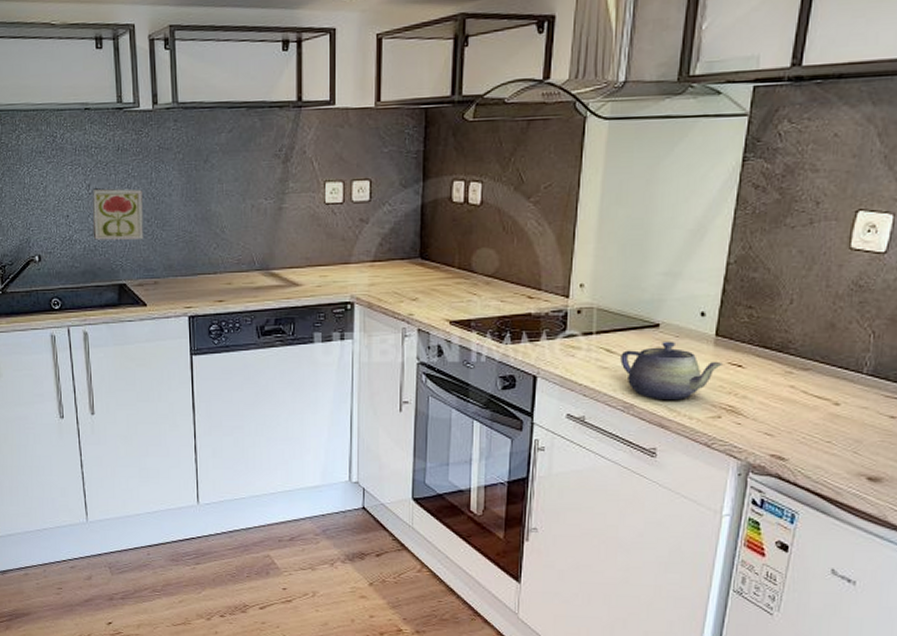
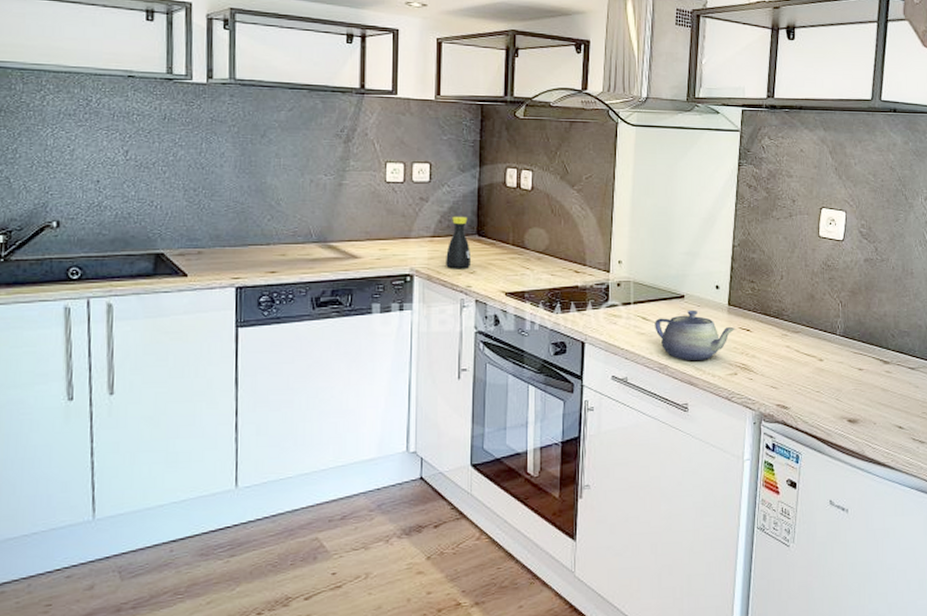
decorative tile: present [92,188,144,240] -> none [127,155,190,208]
bottle: none [387,237,414,295] -> present [446,216,472,268]

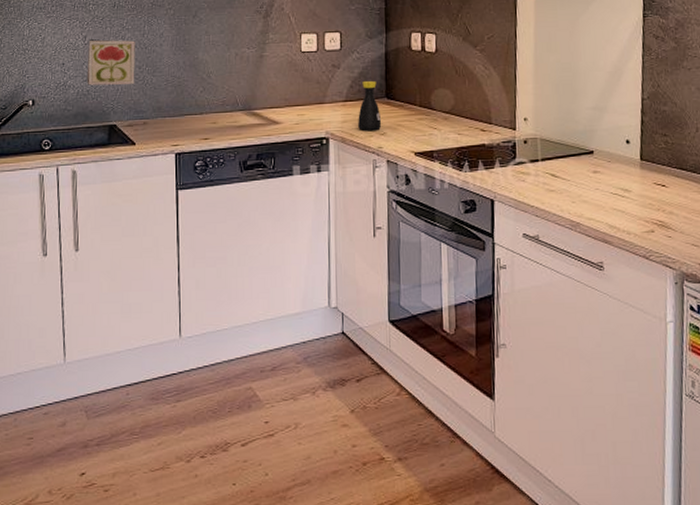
decorative tile: none [127,155,190,208] -> present [86,39,135,85]
teapot: present [655,309,736,360] -> none [564,165,651,218]

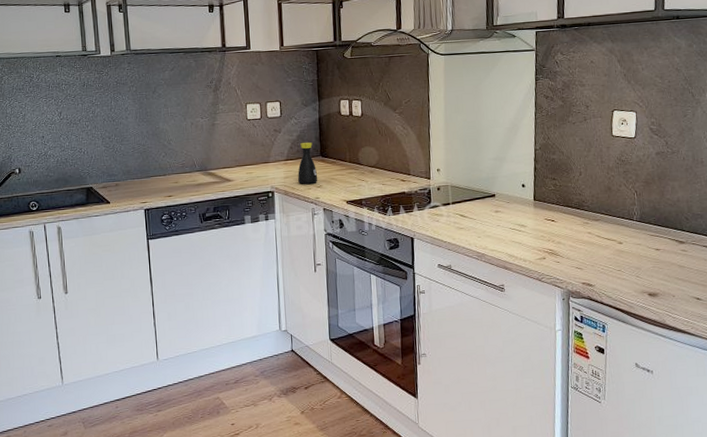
decorative tile: present [86,39,135,85] -> none [63,114,106,154]

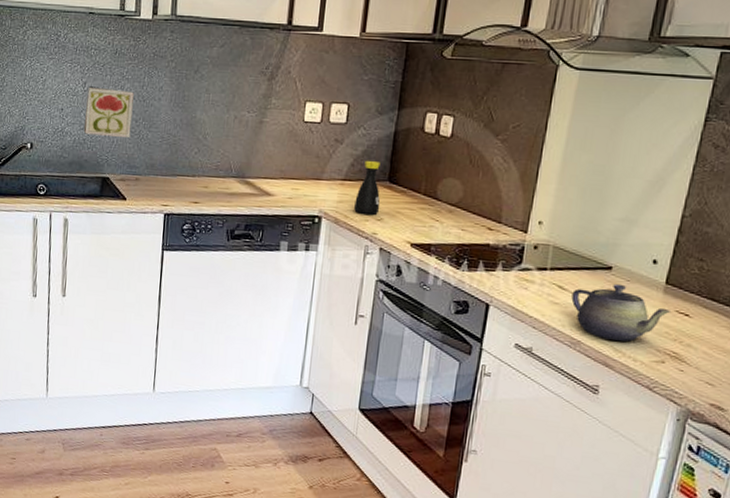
decorative tile: none [63,114,106,154] -> present [83,86,134,137]
teapot: none [471,206,542,249] -> present [571,283,672,342]

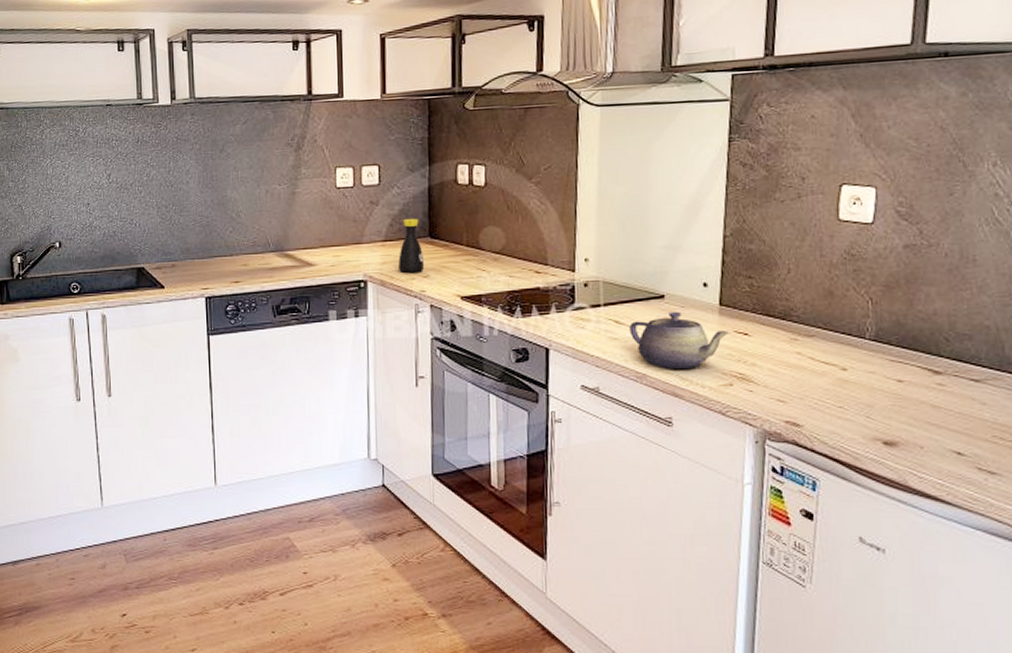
decorative tile: present [83,86,134,137] -> none [112,177,162,226]

